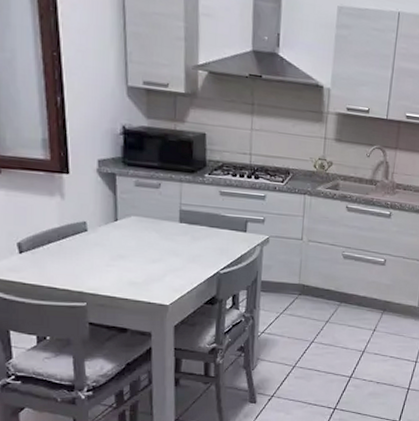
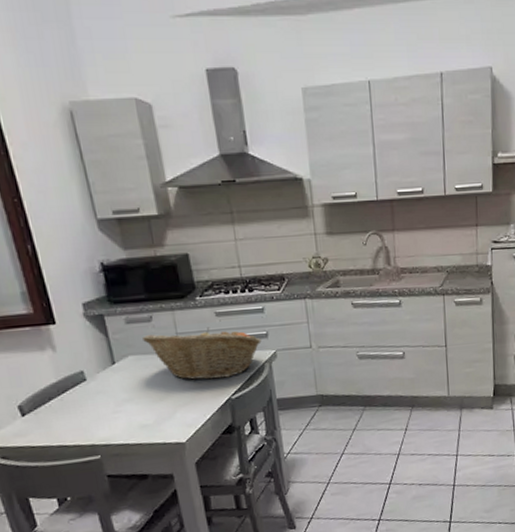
fruit basket: none [148,200,258,253] -> present [143,327,262,381]

